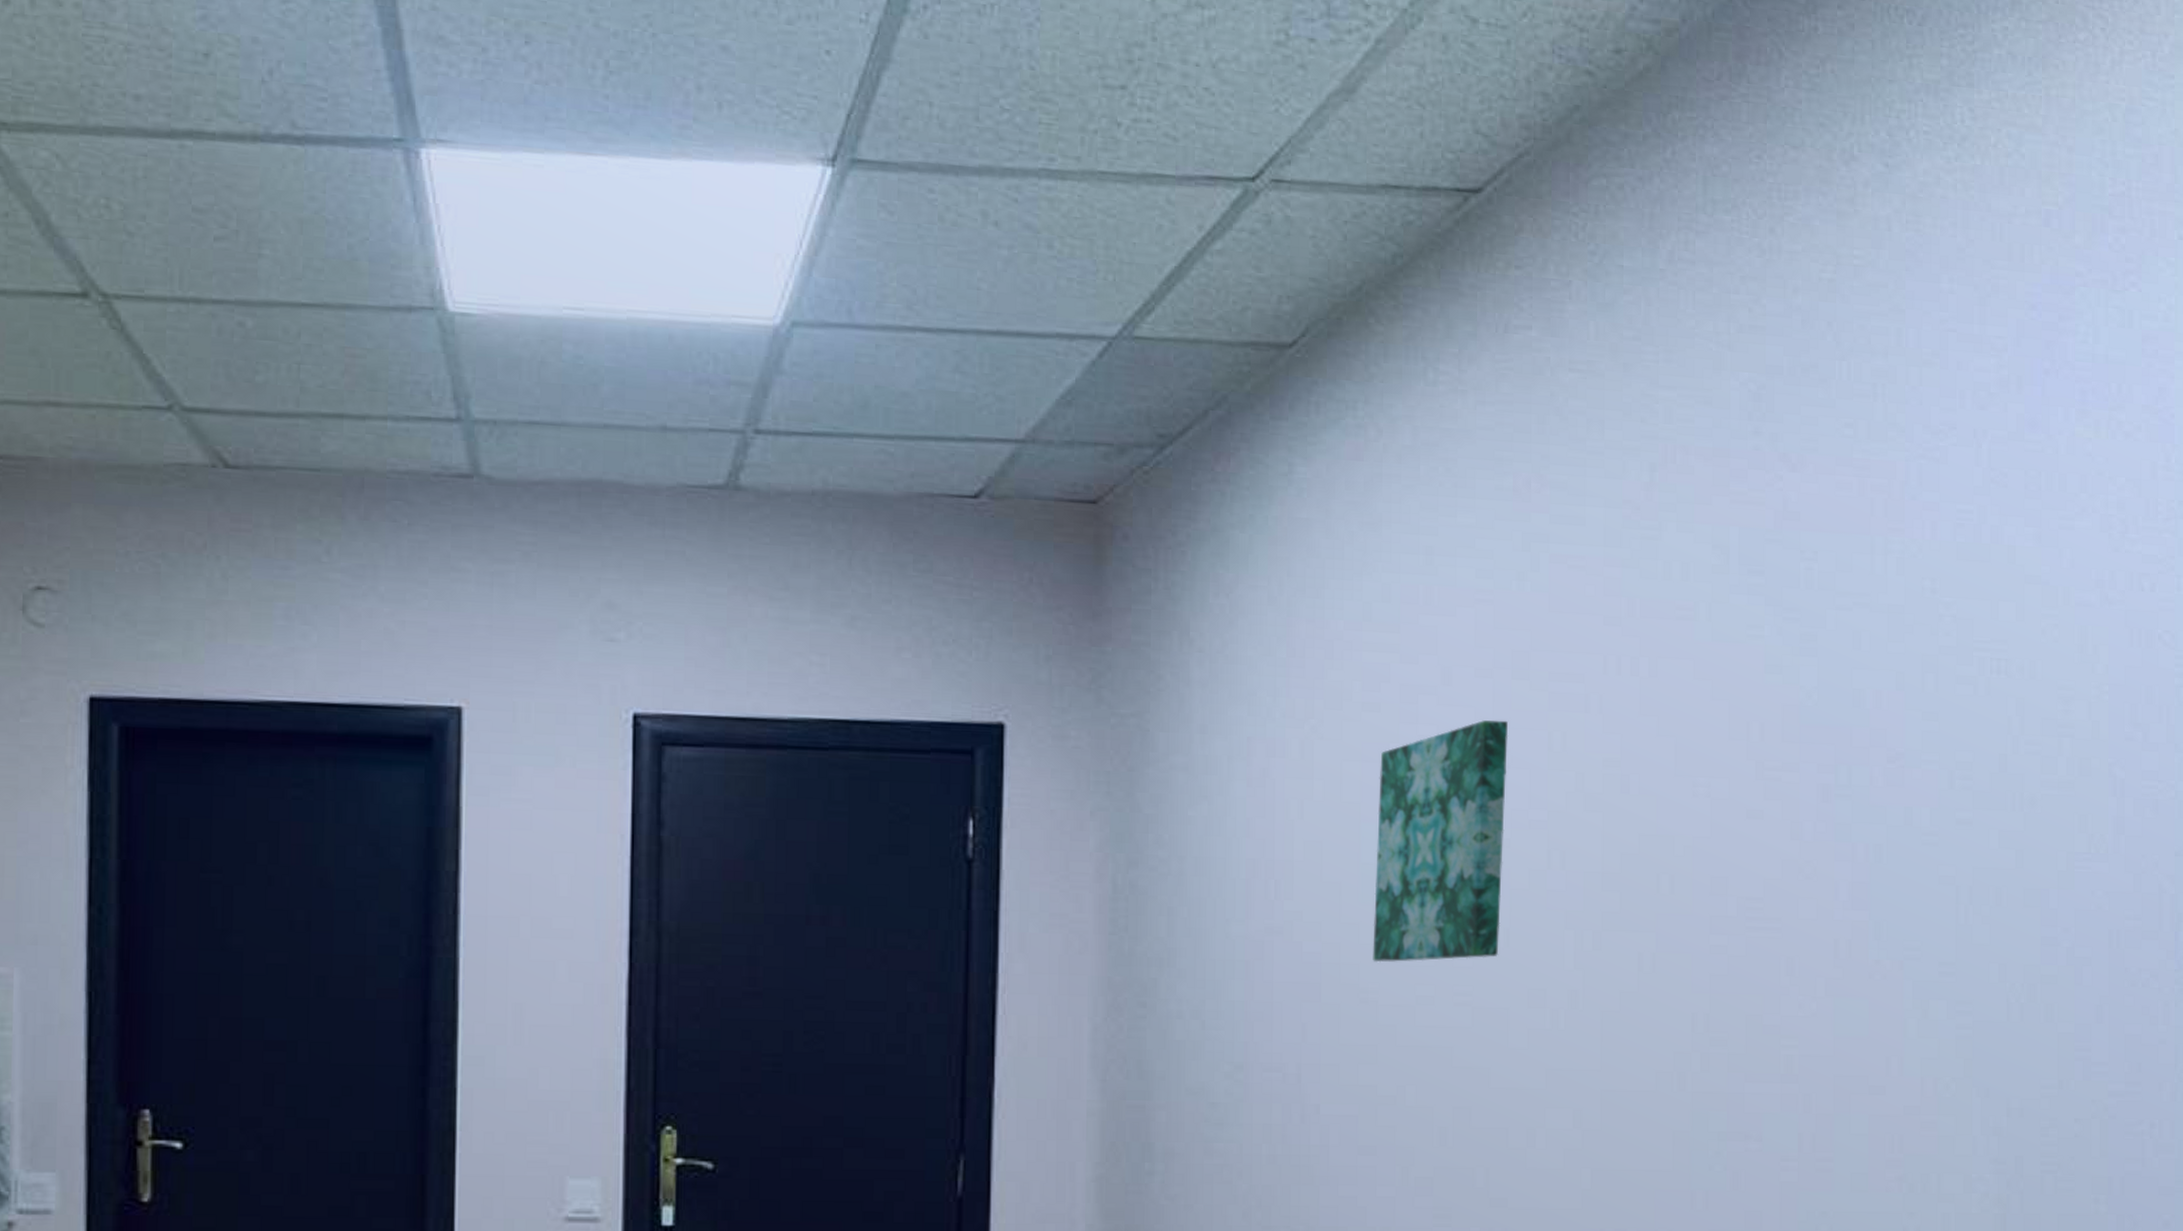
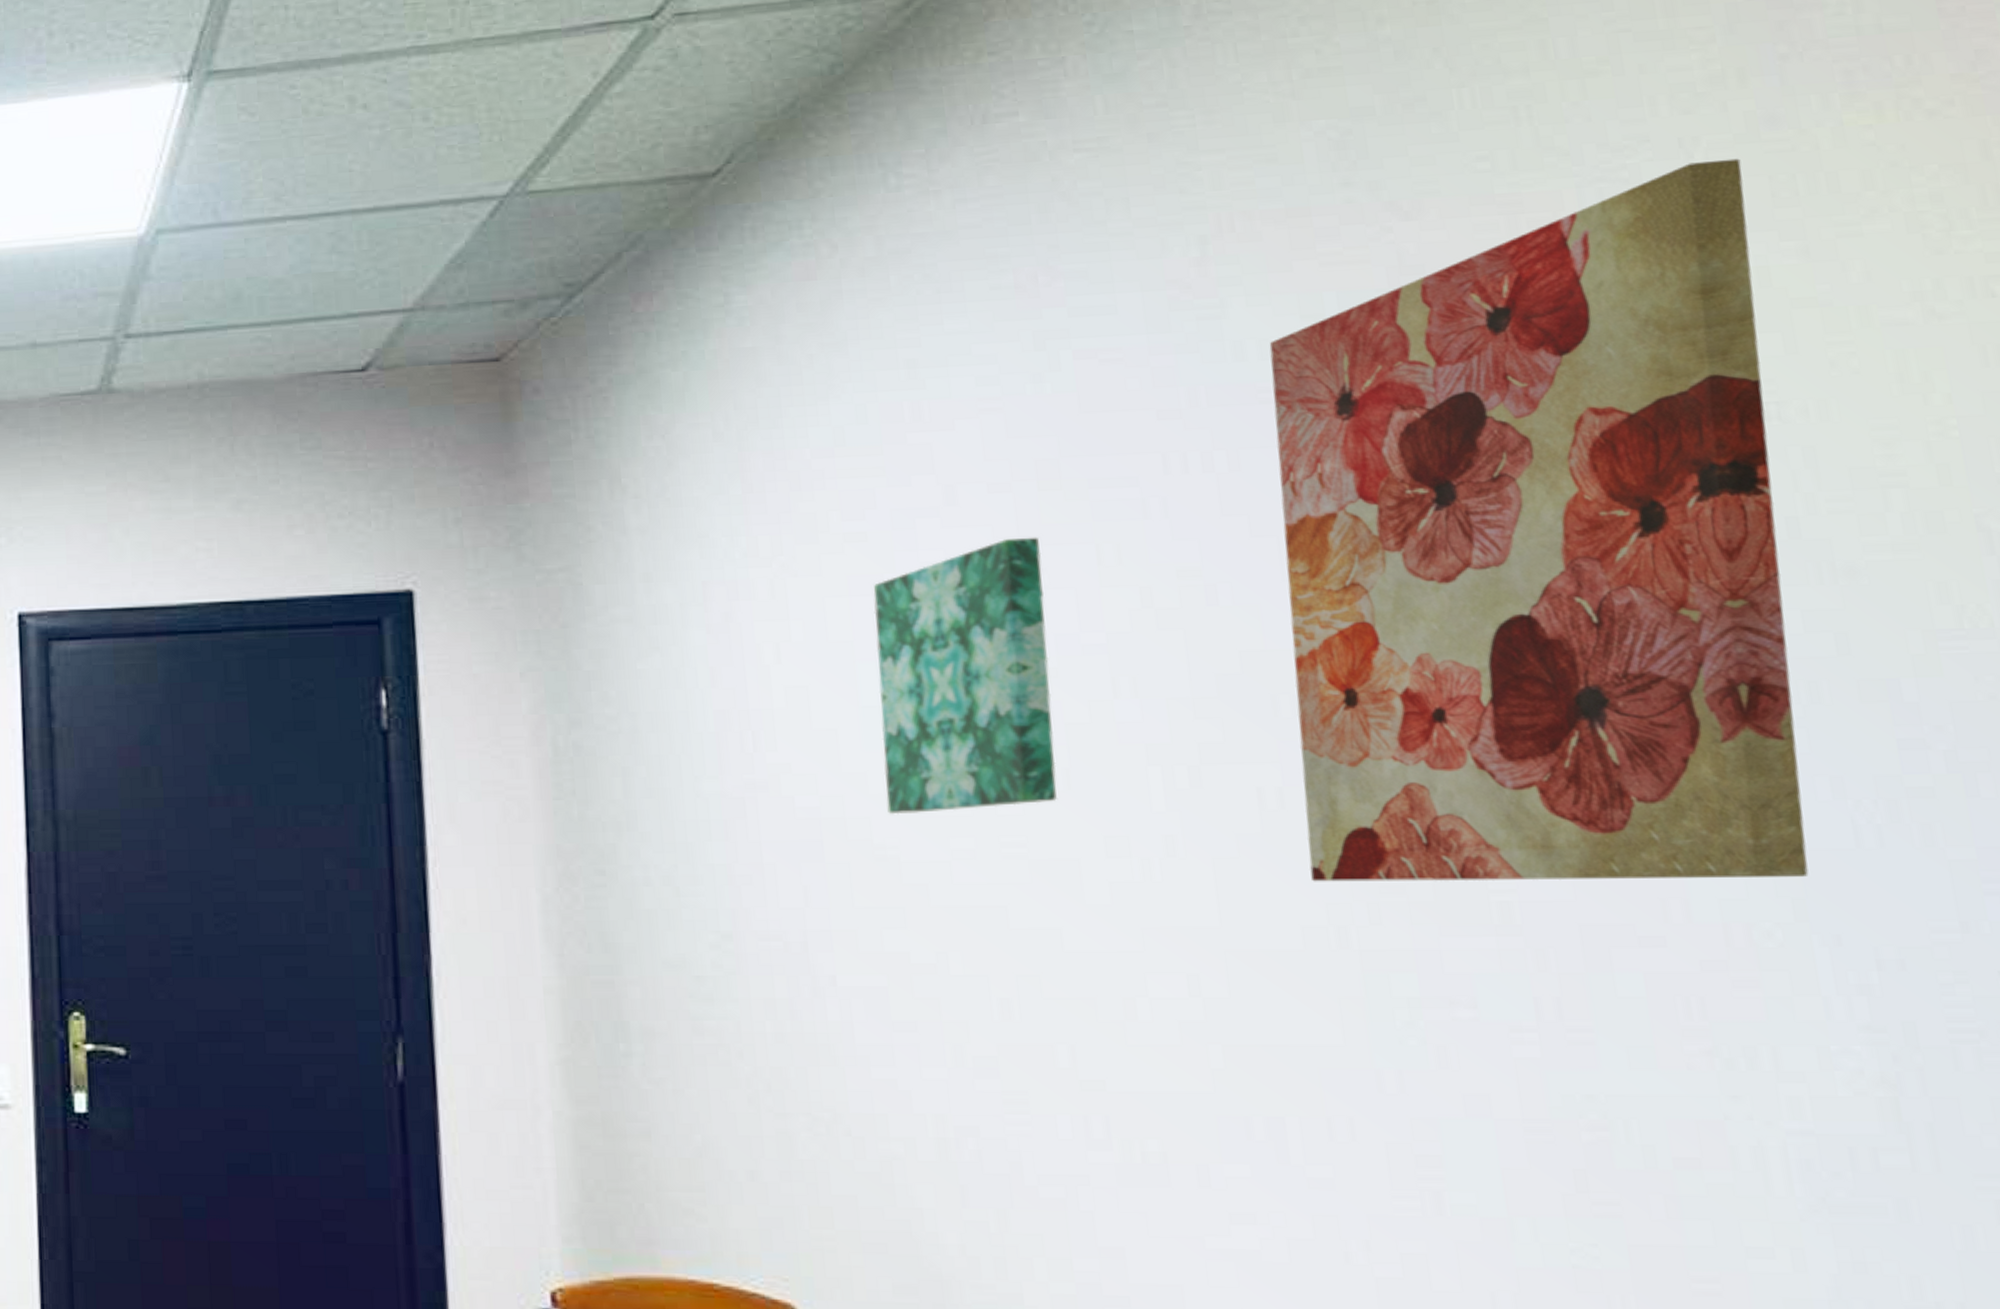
wall art: none [1667,451,2010,1042] -> present [1269,158,1809,882]

